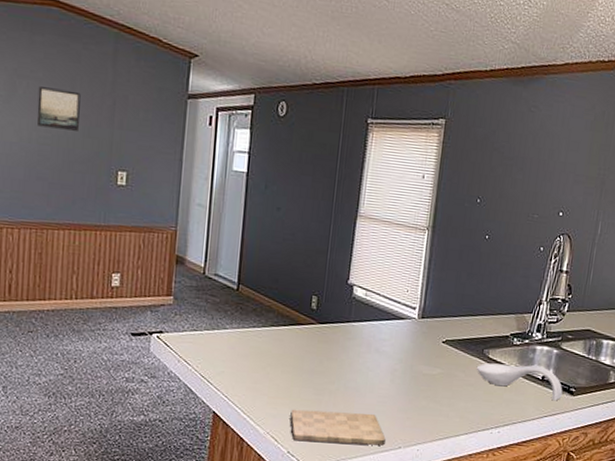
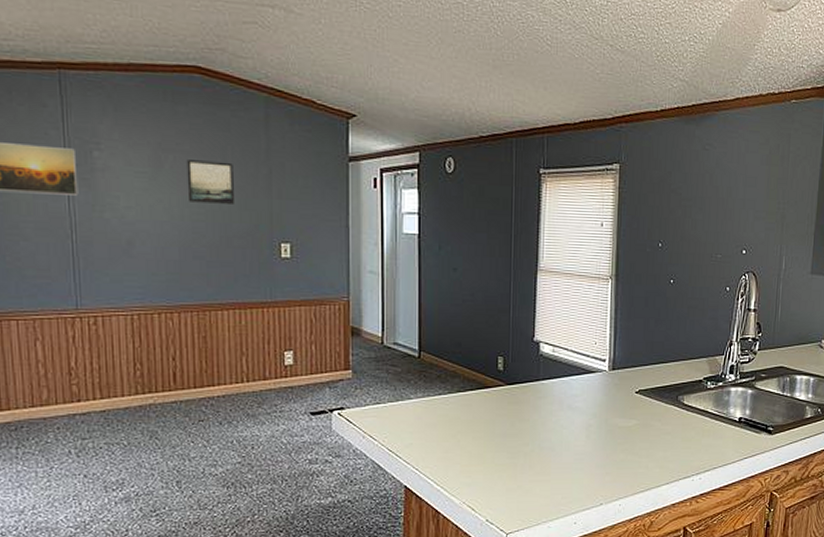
cutting board: present [290,409,386,446] -> none [486,473,586,508]
spoon rest: present [476,363,563,401] -> none [672,408,761,442]

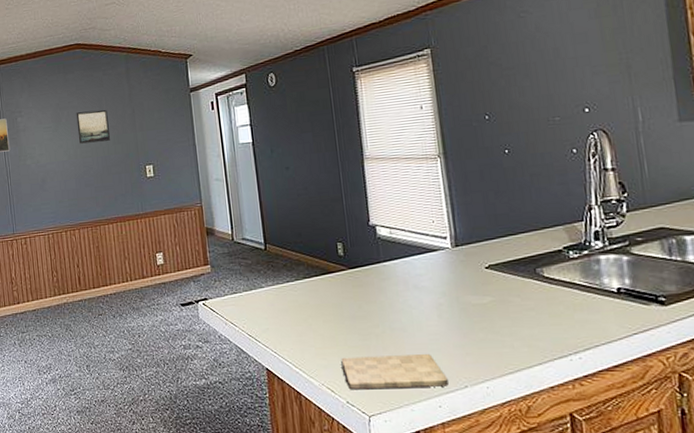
cutting board: none [486,473,586,508] -> present [341,354,449,390]

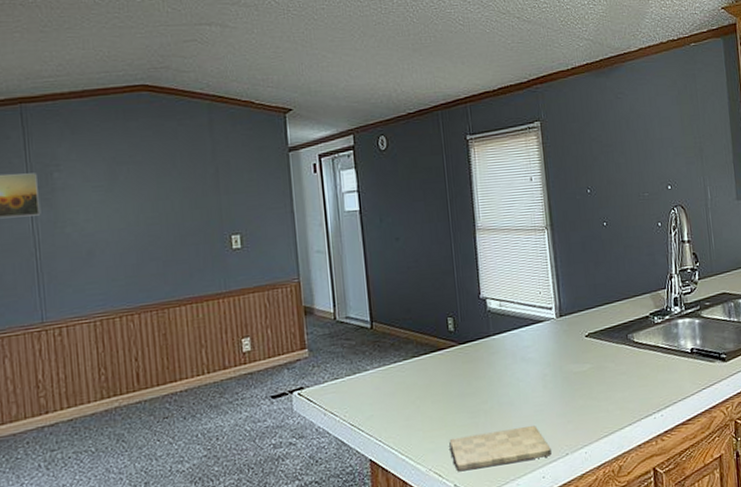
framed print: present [76,110,111,144] -> none [139,167,187,208]

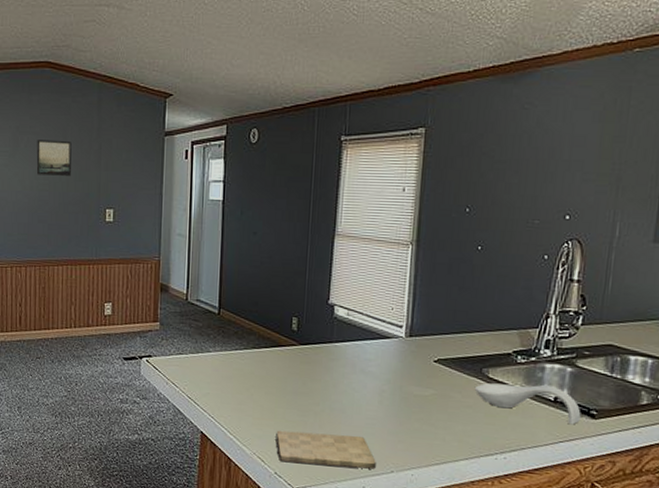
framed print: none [139,167,187,208] -> present [36,140,72,176]
spoon rest: none [624,339,715,372] -> present [474,383,581,425]

